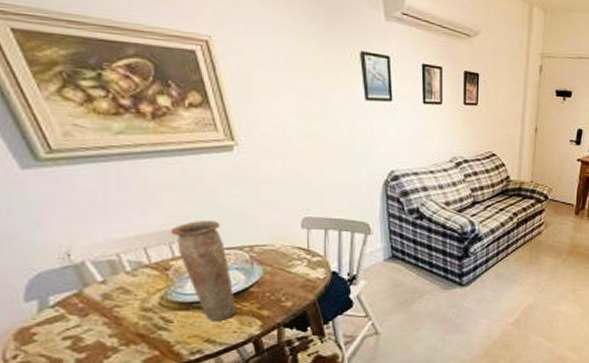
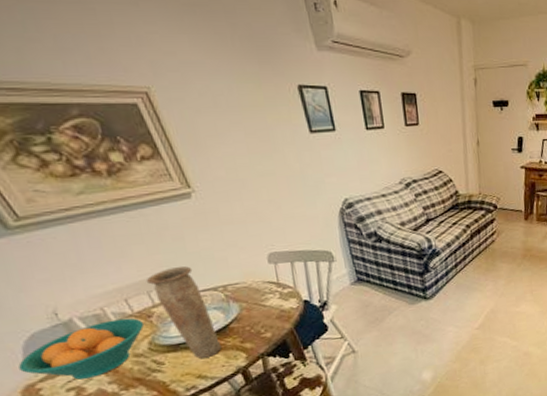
fruit bowl: none [18,268,160,328] -> present [18,317,145,380]

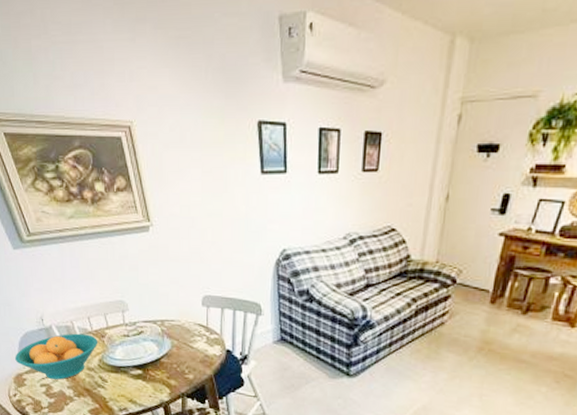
vase: present [146,266,222,359] -> none [105,295,152,385]

